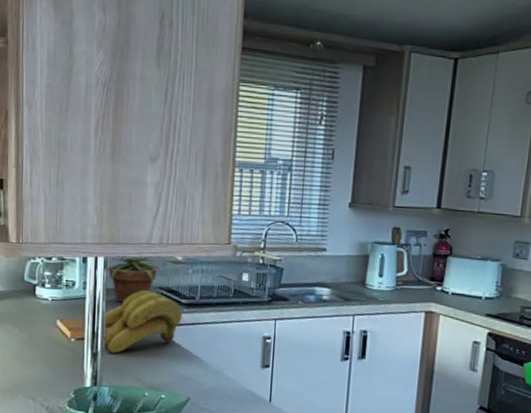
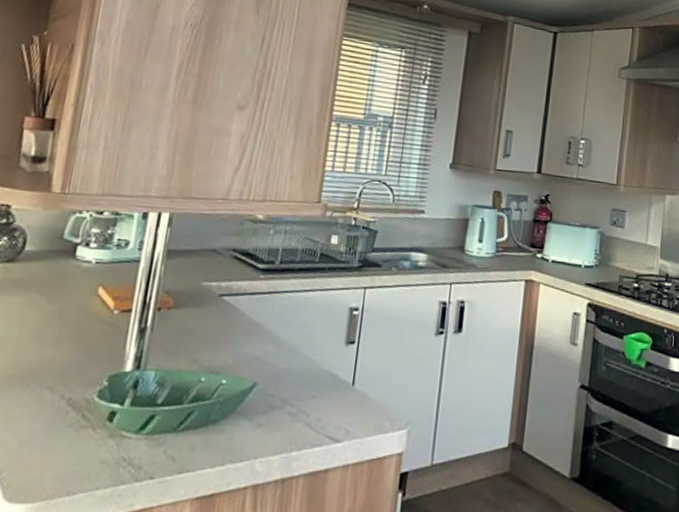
banana bunch: present [102,290,182,354] -> none [155,252,258,329]
potted plant: present [105,255,160,303] -> none [168,212,237,267]

